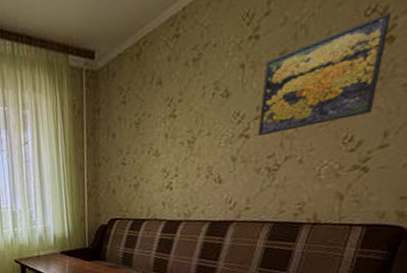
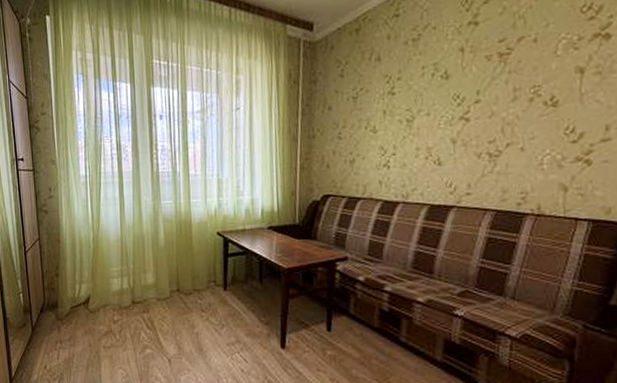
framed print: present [257,12,392,136] -> none [478,11,607,120]

